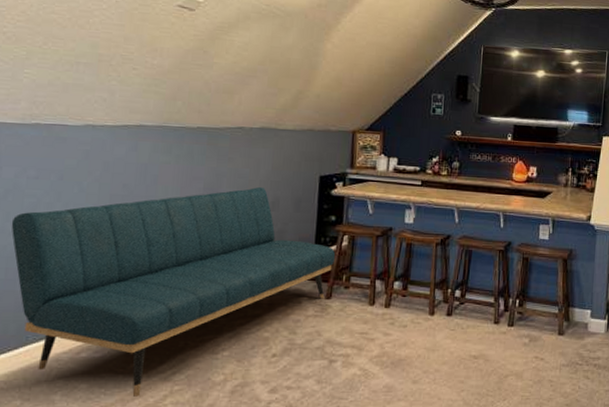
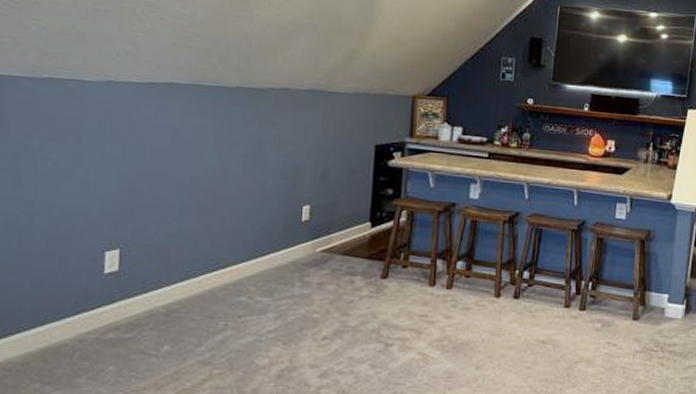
sofa: present [11,186,335,397] -> none [23,155,392,381]

